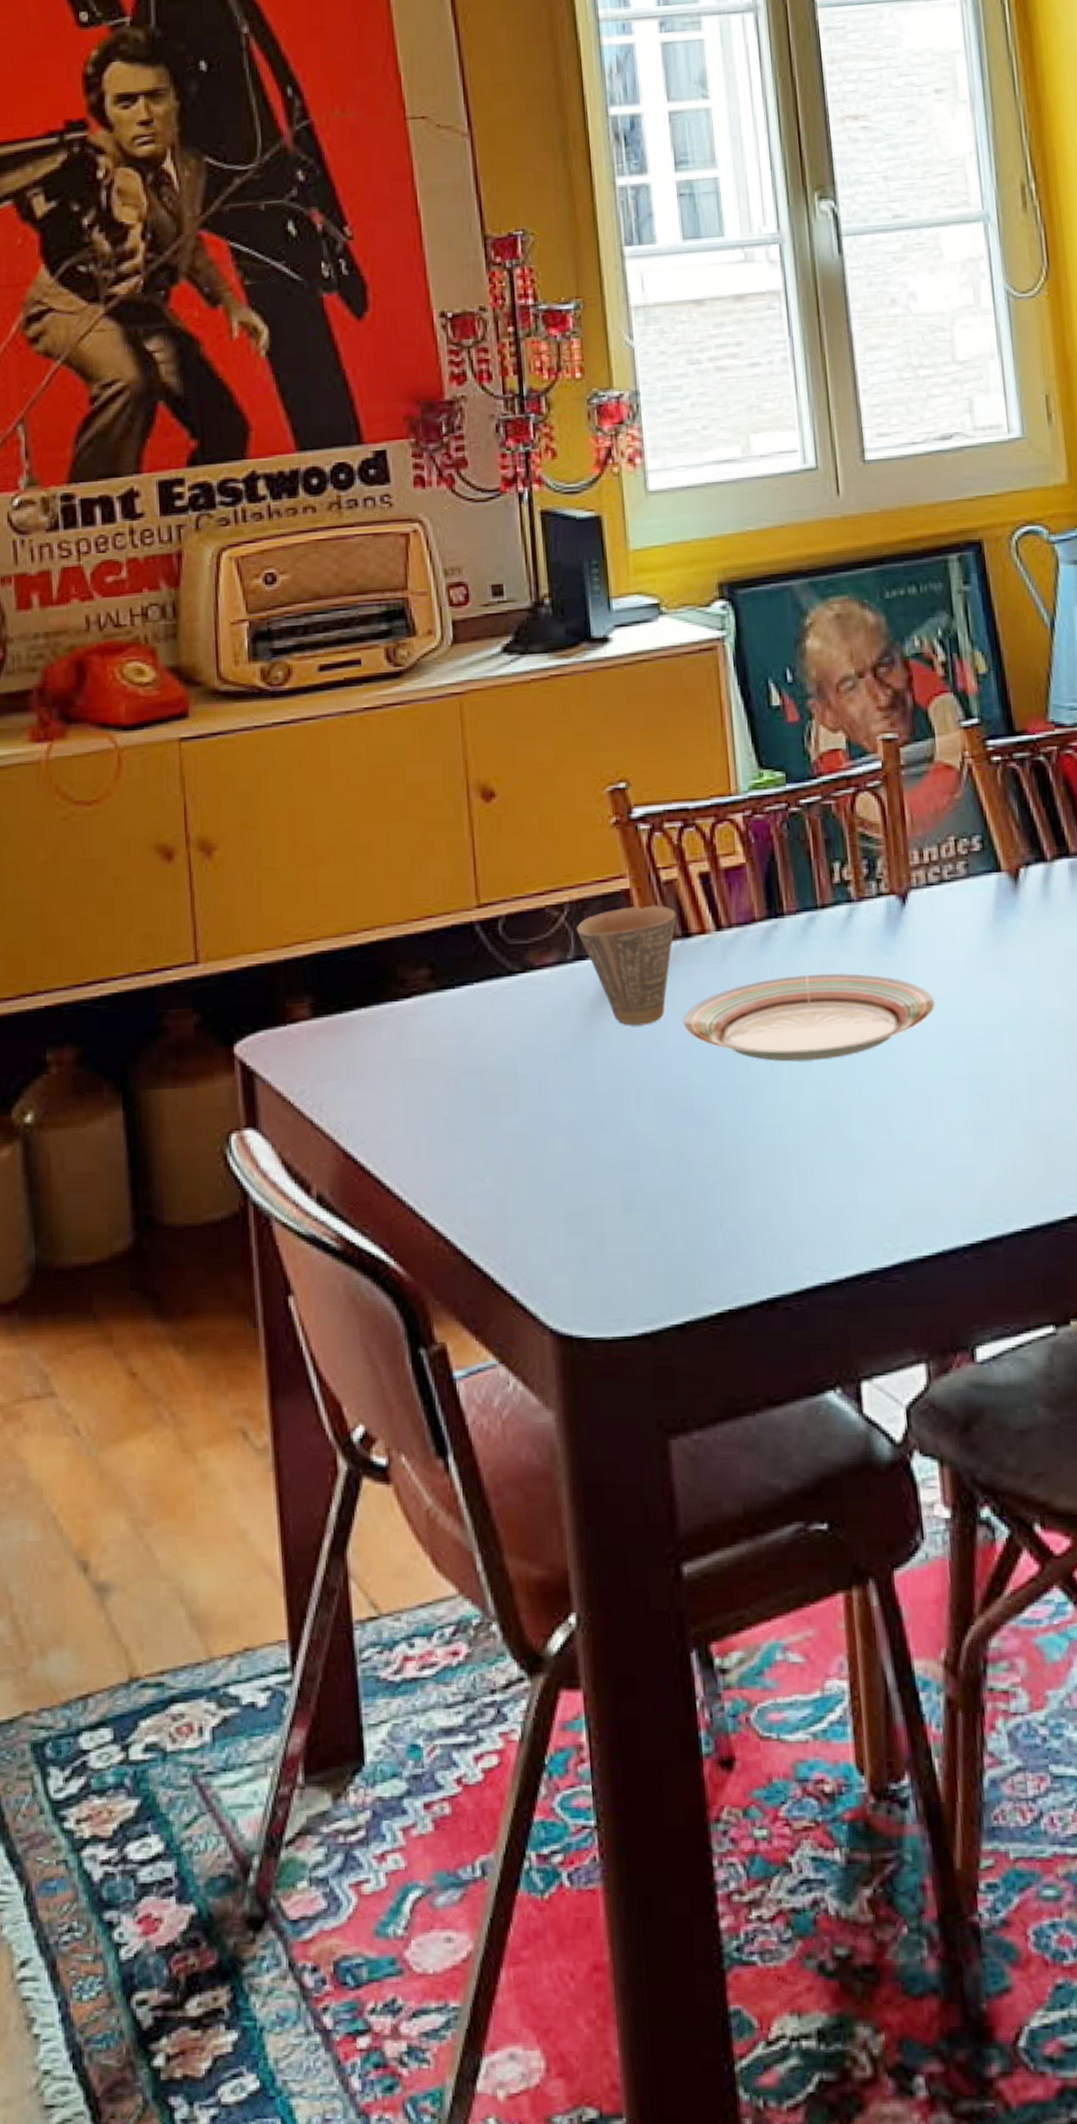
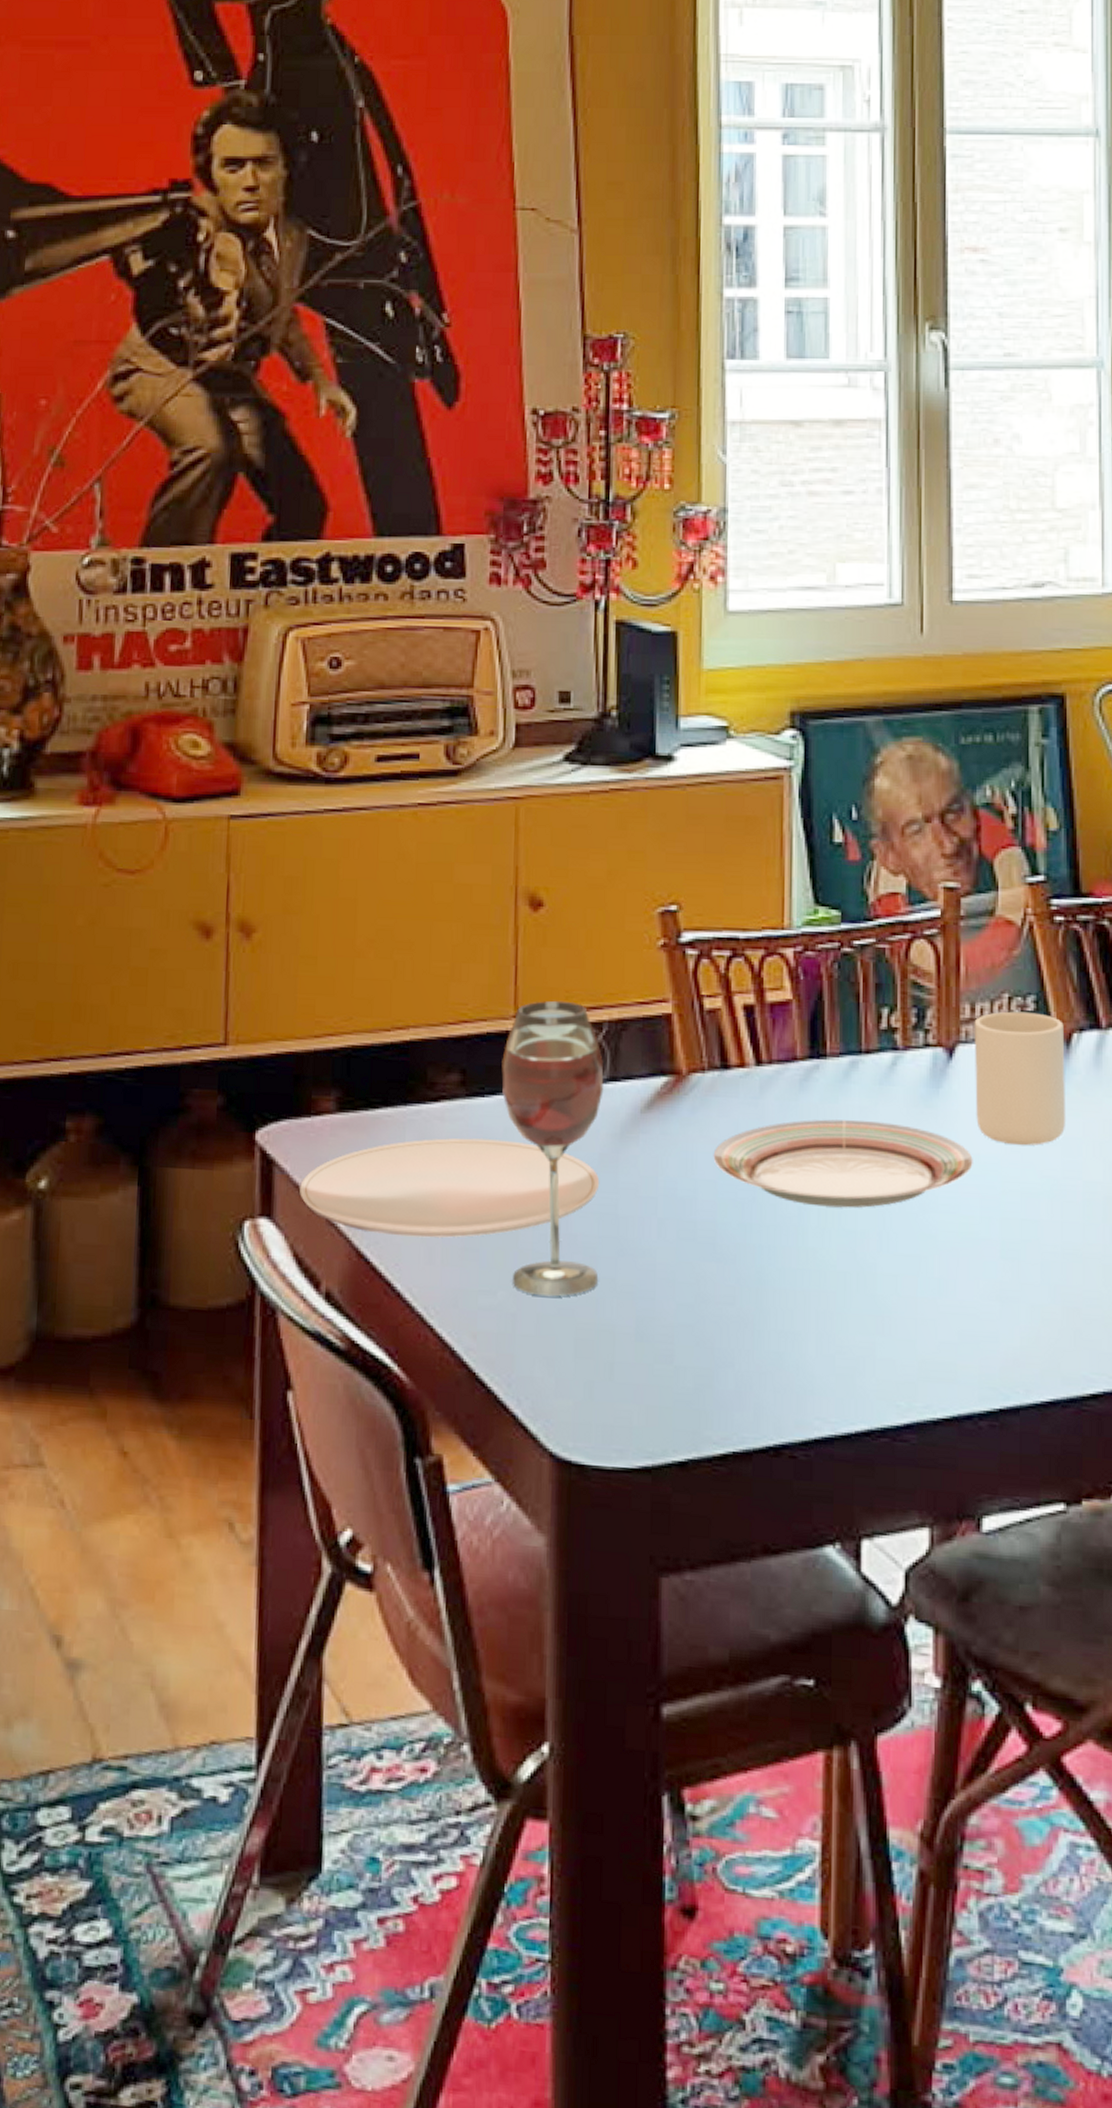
plate: none [282,1028,575,1133] -> present [300,1138,600,1238]
wineglass: none [469,887,583,1178] -> present [501,1000,604,1297]
cup: present [576,905,677,1026] -> none [613,1032,717,1154]
cup: none [923,852,1021,983] -> present [974,1011,1066,1146]

